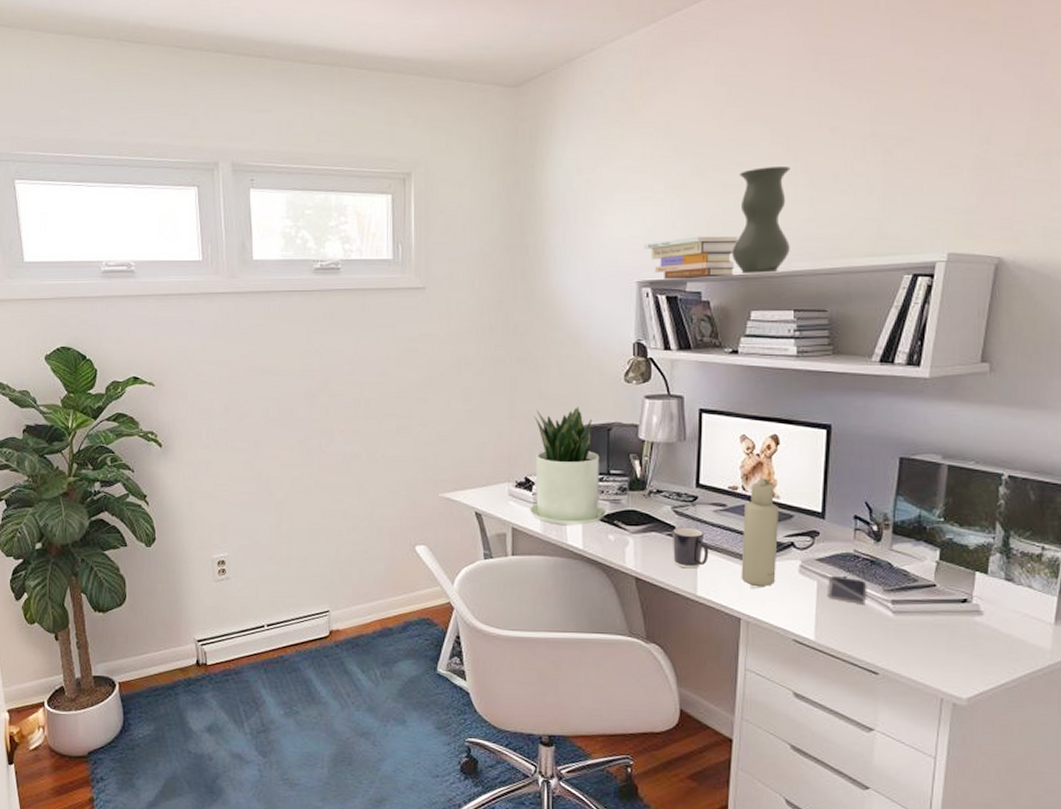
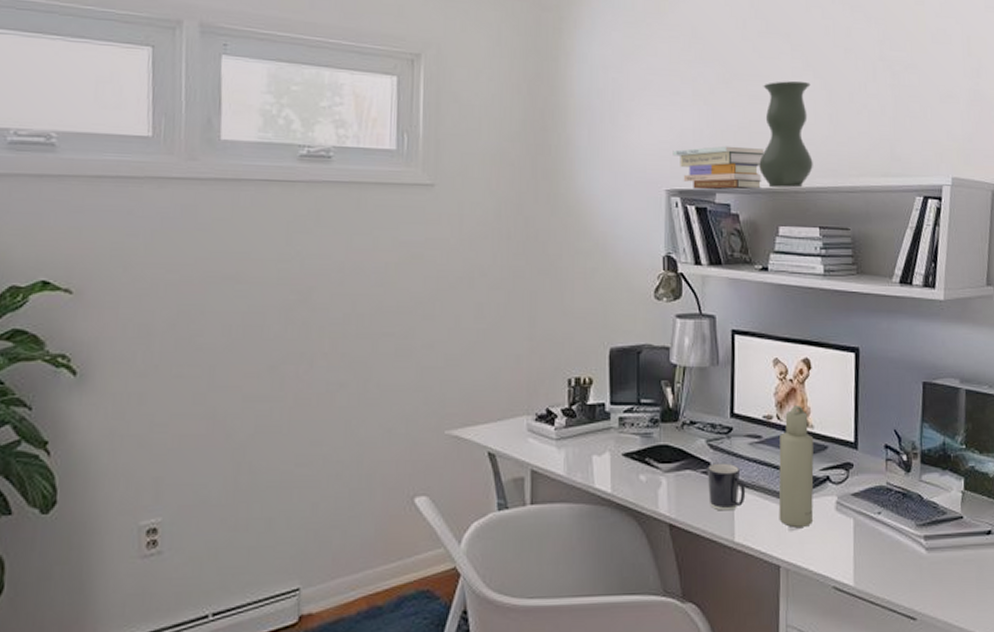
planter: present [529,407,606,525] -> none [551,326,637,464]
smartphone: present [826,575,866,604] -> none [863,511,900,542]

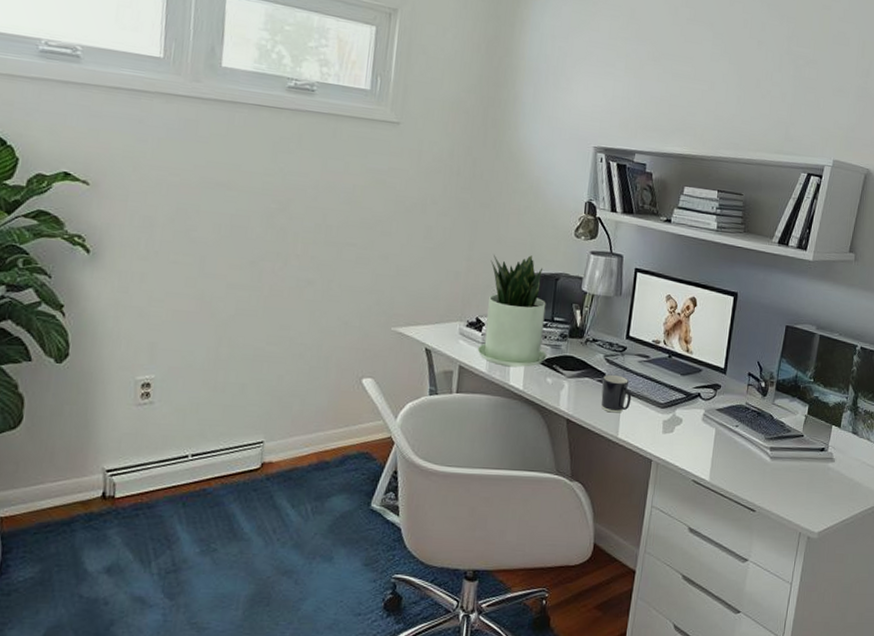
planter: none [551,326,637,464] -> present [477,254,547,367]
books: present [673,146,765,191] -> none [603,113,680,154]
vase: present [759,81,813,189] -> none [674,63,726,156]
bottle: present [778,406,814,527] -> none [655,334,692,431]

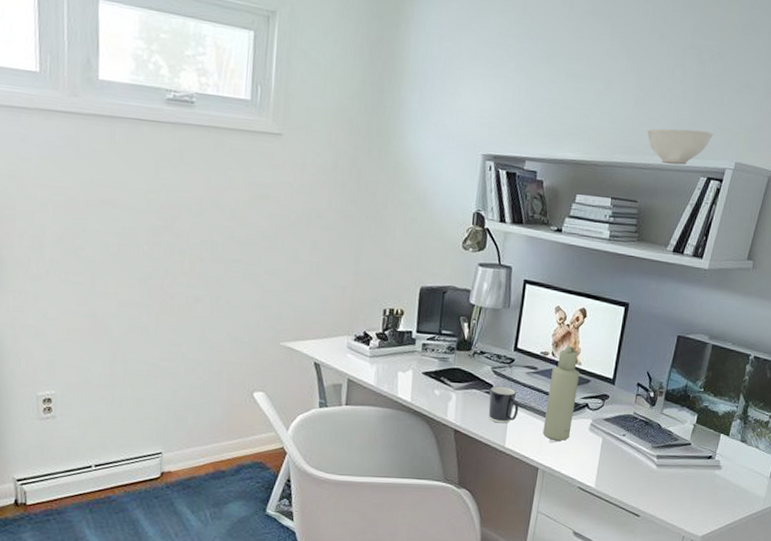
planter: present [477,254,547,367] -> none [365,268,435,380]
bottle: none [655,334,692,431] -> present [542,346,580,441]
bowl: none [749,126,811,161] -> present [647,128,713,165]

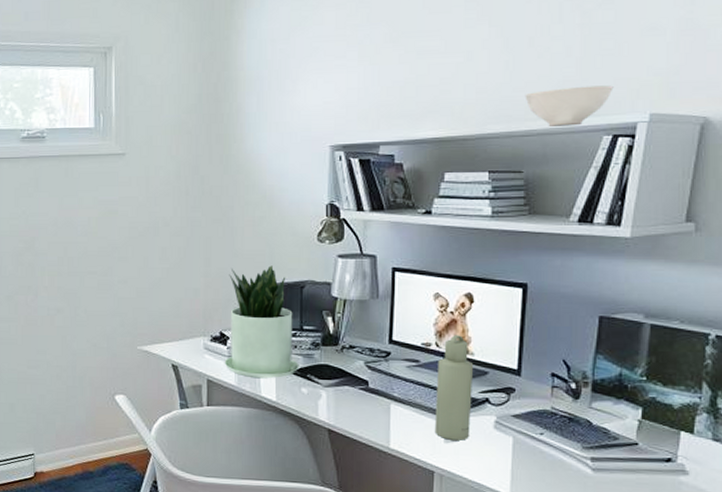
planter: none [365,268,435,380] -> present [224,265,299,378]
mug: present [488,385,519,424] -> none [364,381,402,422]

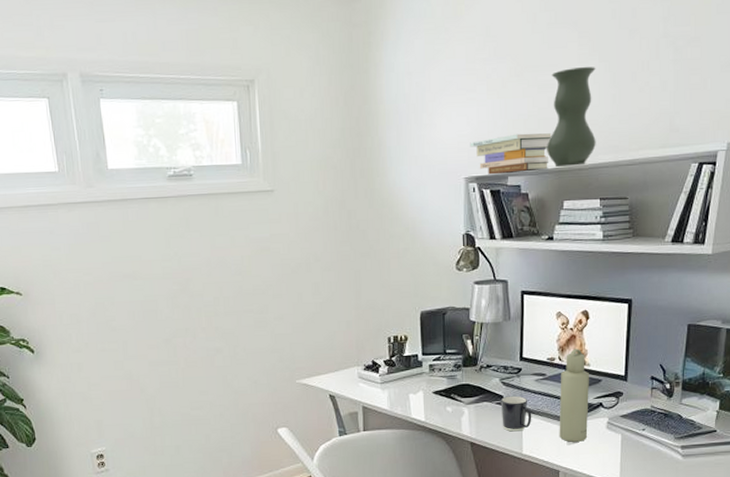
planter: present [224,265,299,378] -> none [377,295,444,401]
books: none [337,100,432,143] -> present [470,133,552,175]
mug: none [364,381,402,422] -> present [500,395,532,432]
vase: none [426,32,485,138] -> present [547,67,596,168]
bowl: present [525,85,614,126] -> none [629,117,700,156]

